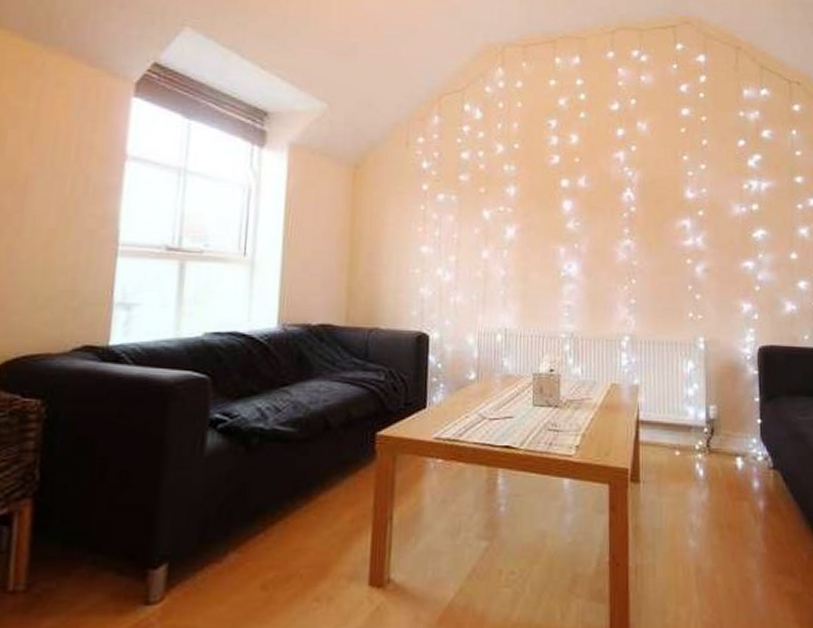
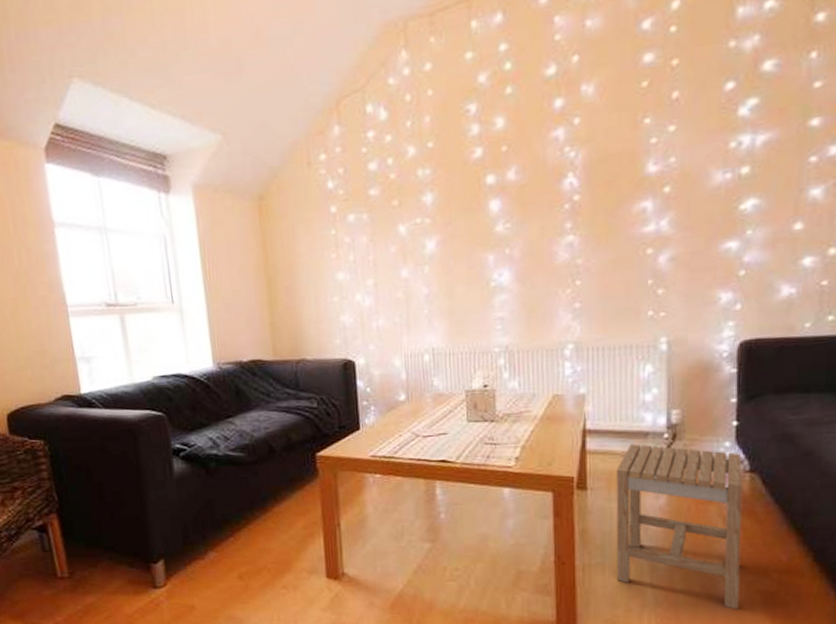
stool: none [665,437,772,614] -> present [616,444,743,610]

